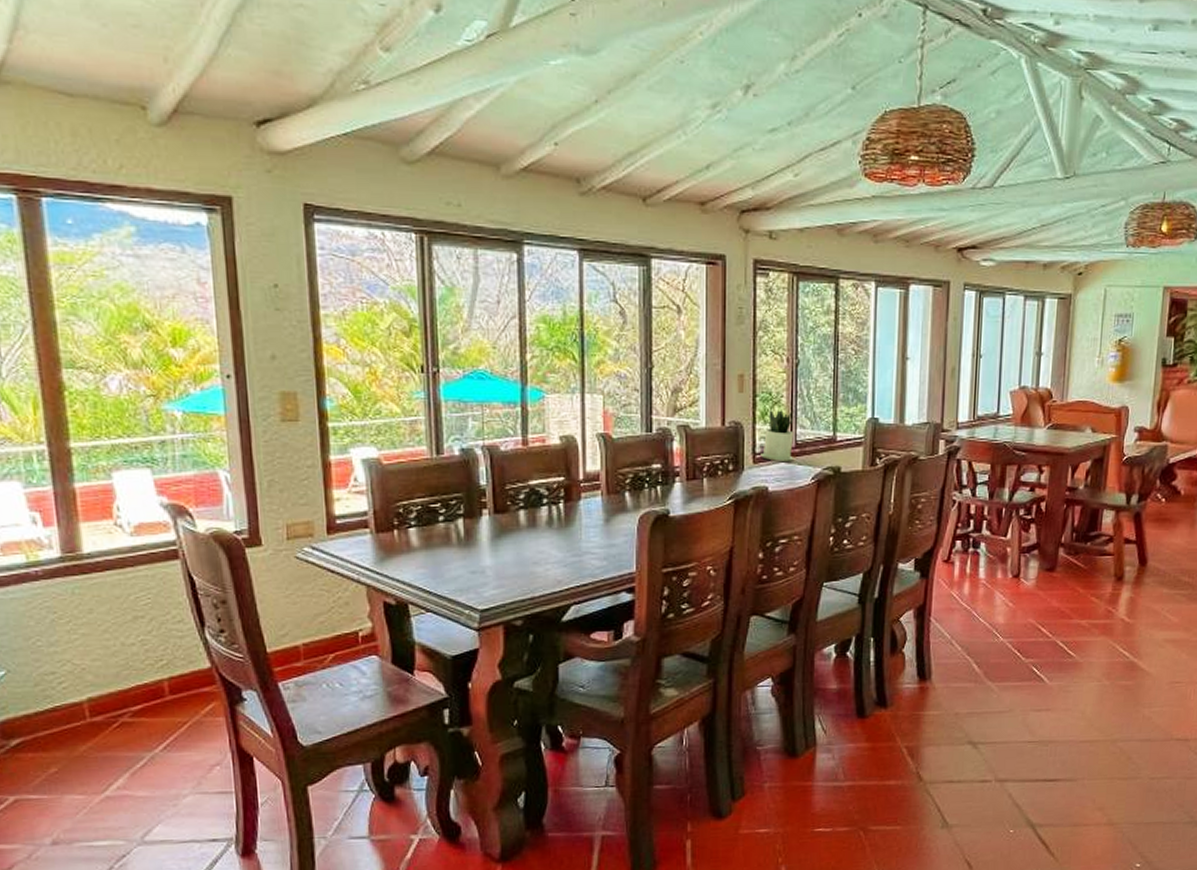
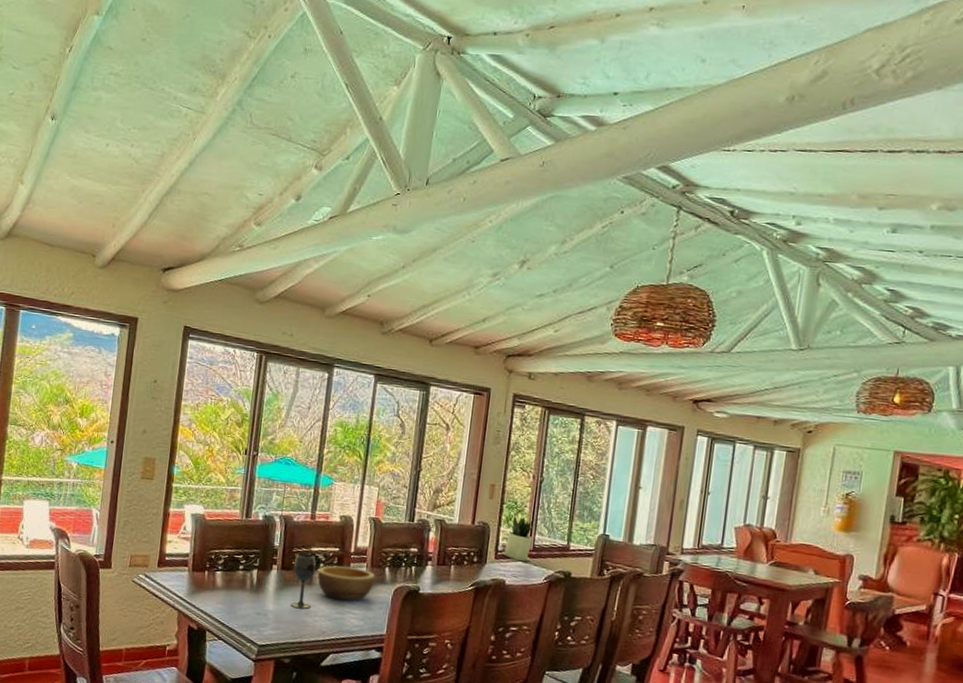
wine glass: none [509,488,539,558] -> present [291,552,316,609]
bowl: none [540,497,614,540] -> present [317,565,375,602]

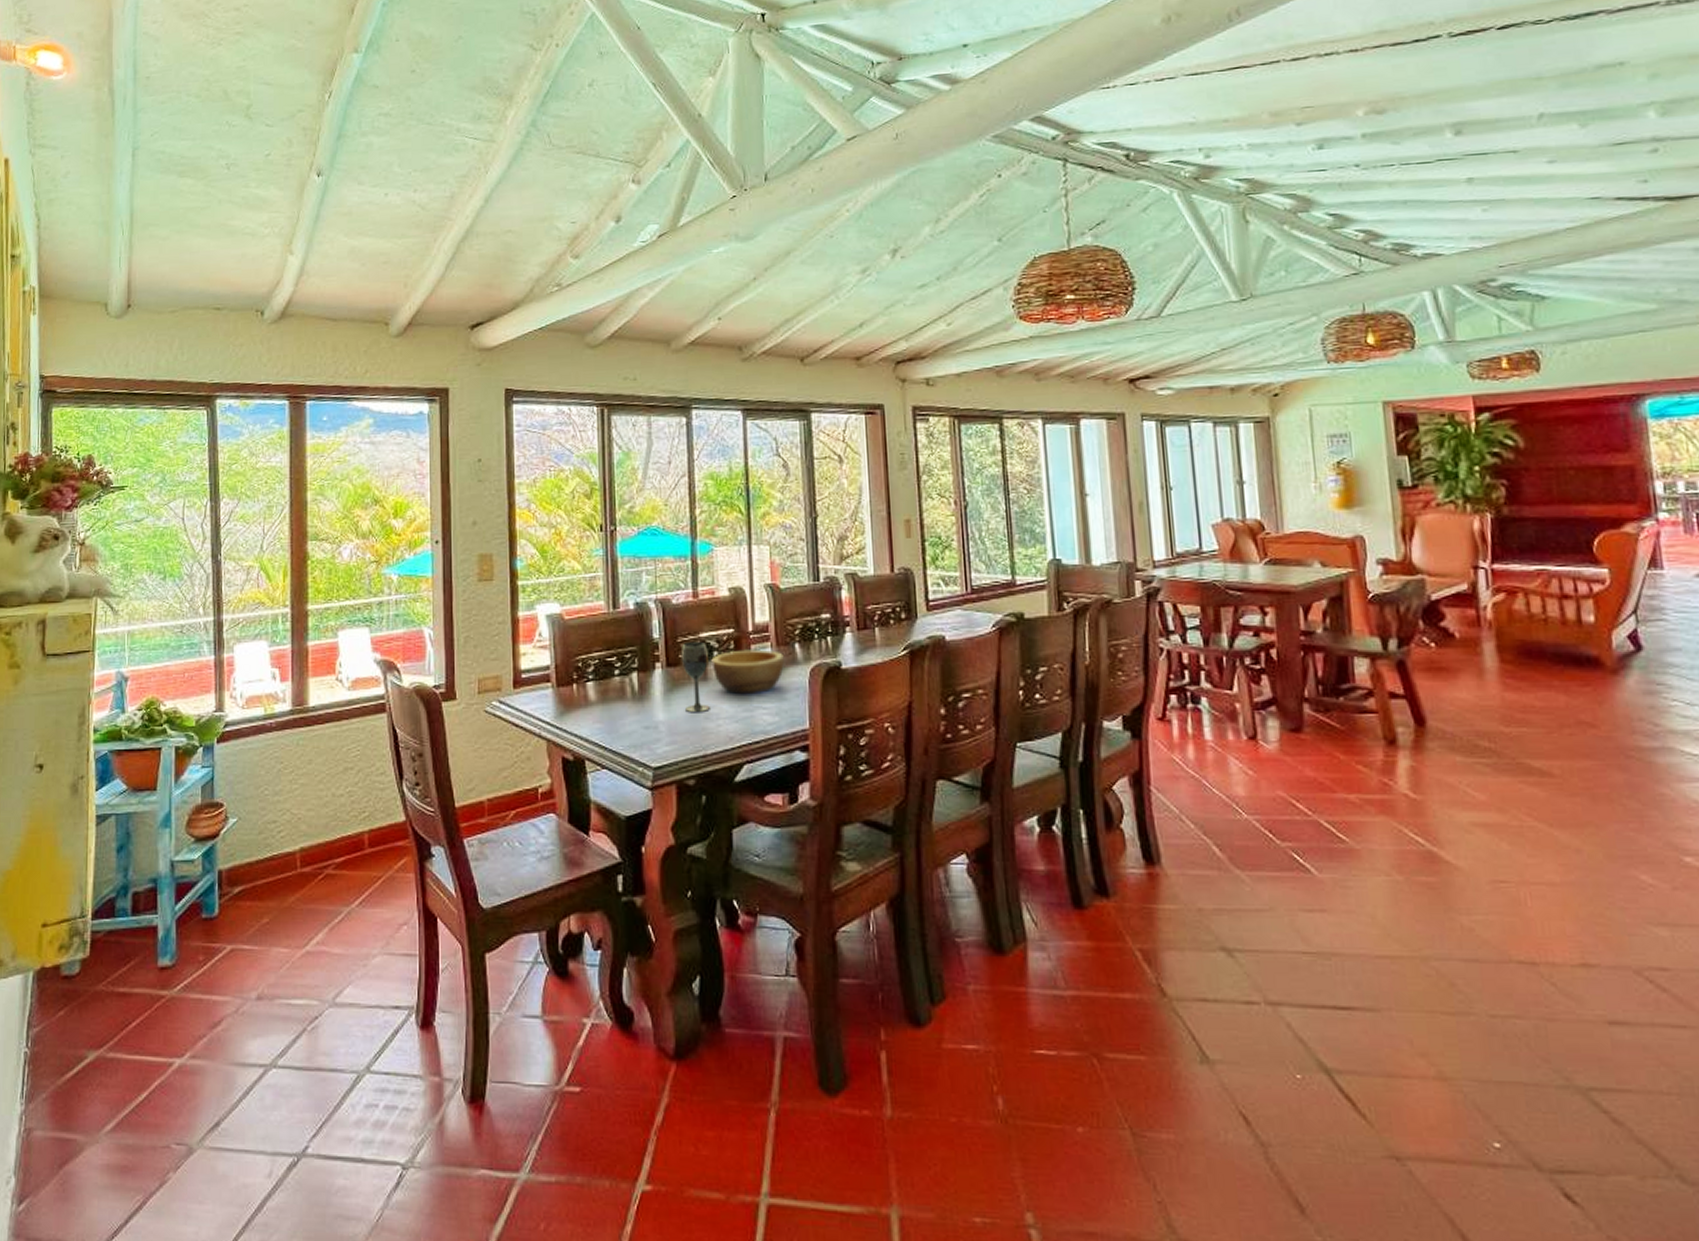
planter: present [502,516,534,562] -> none [934,554,970,610]

